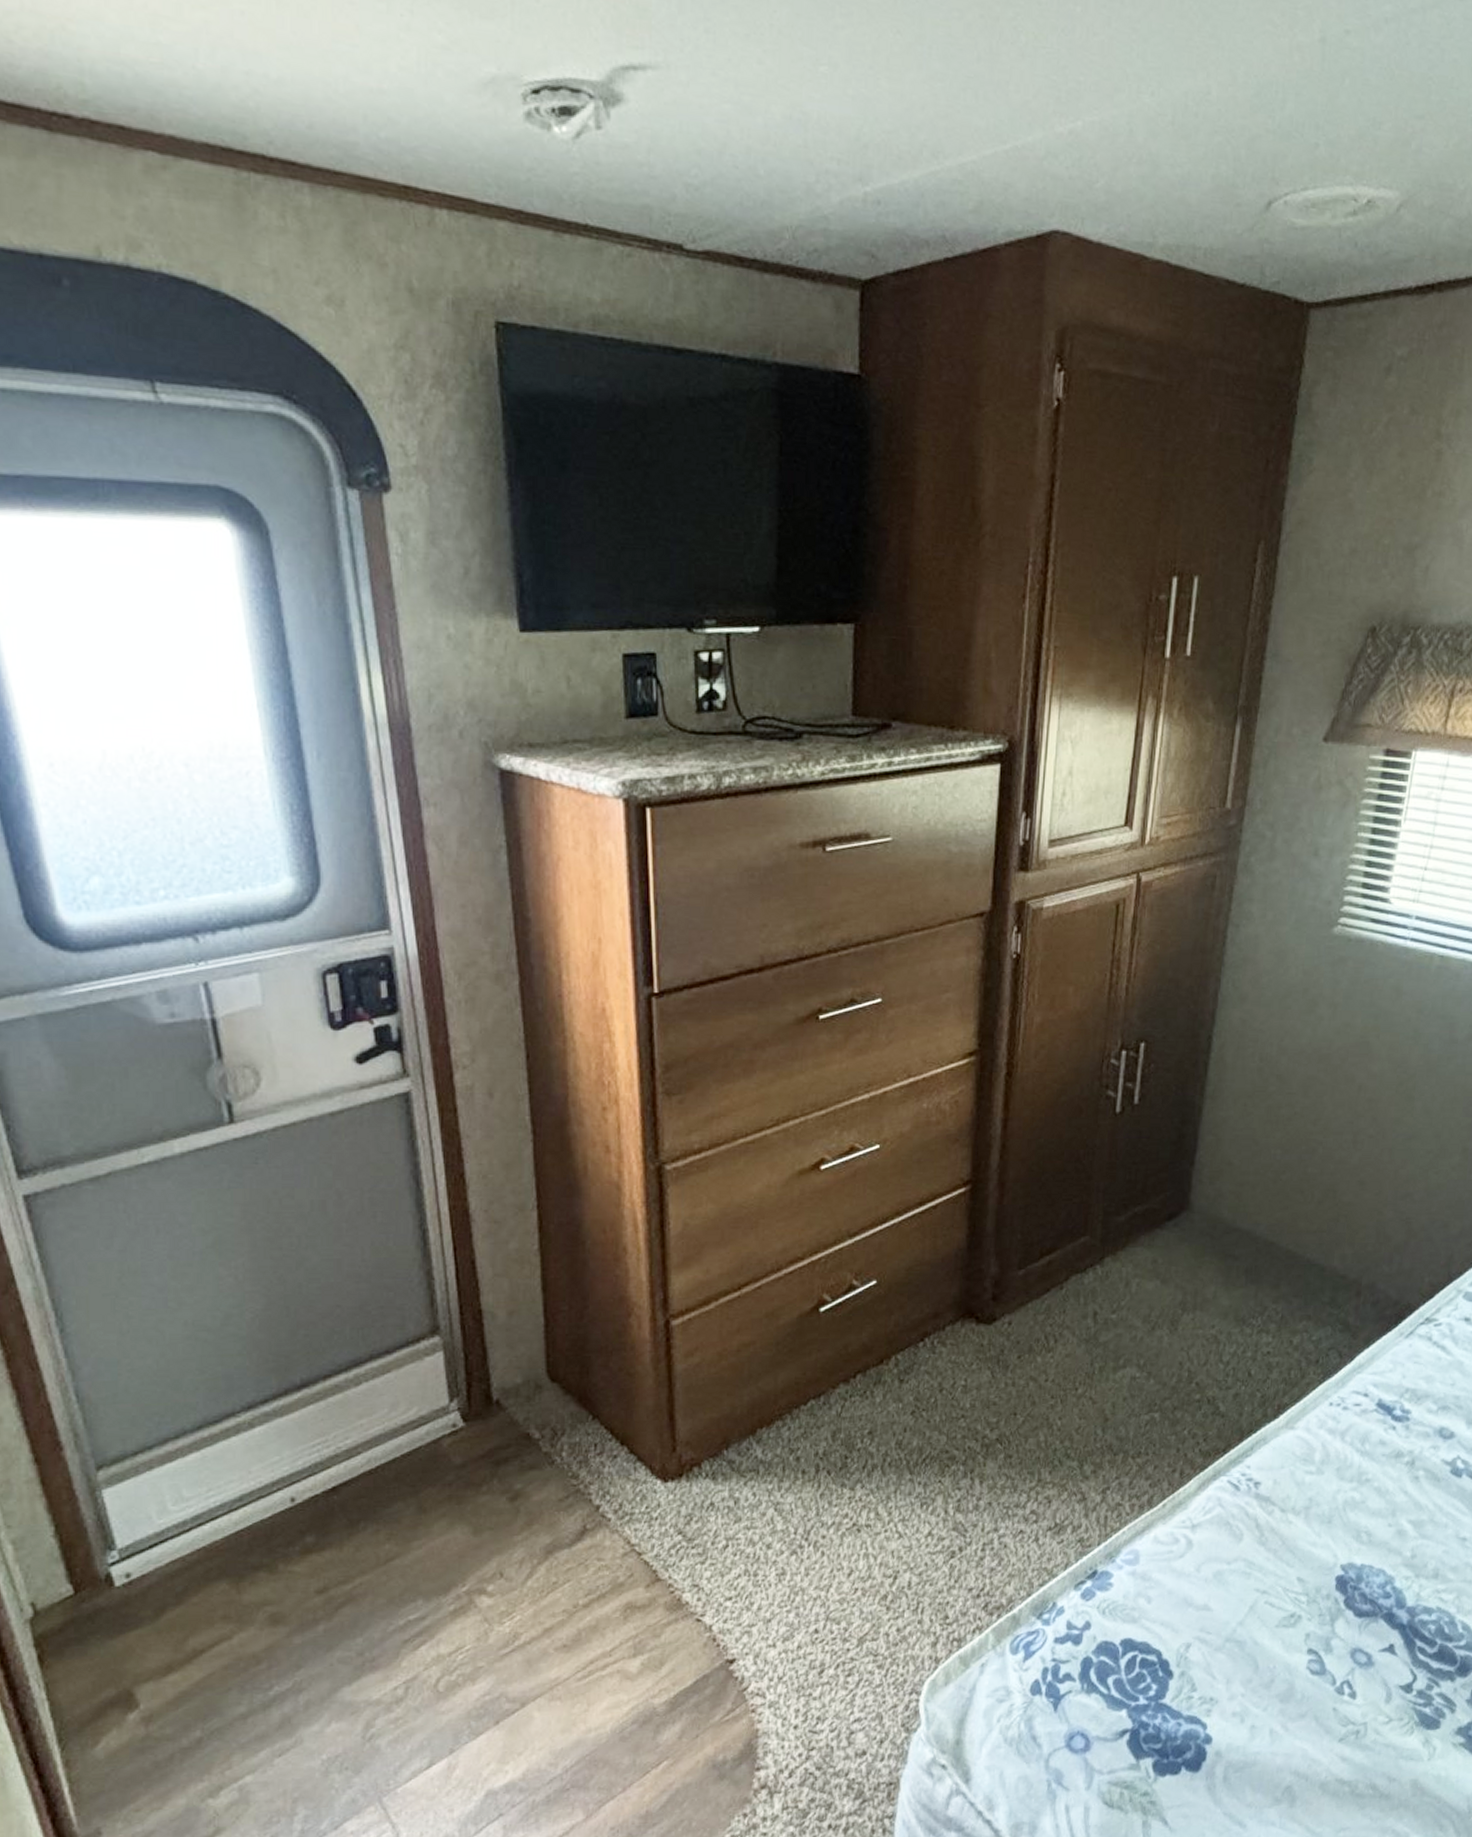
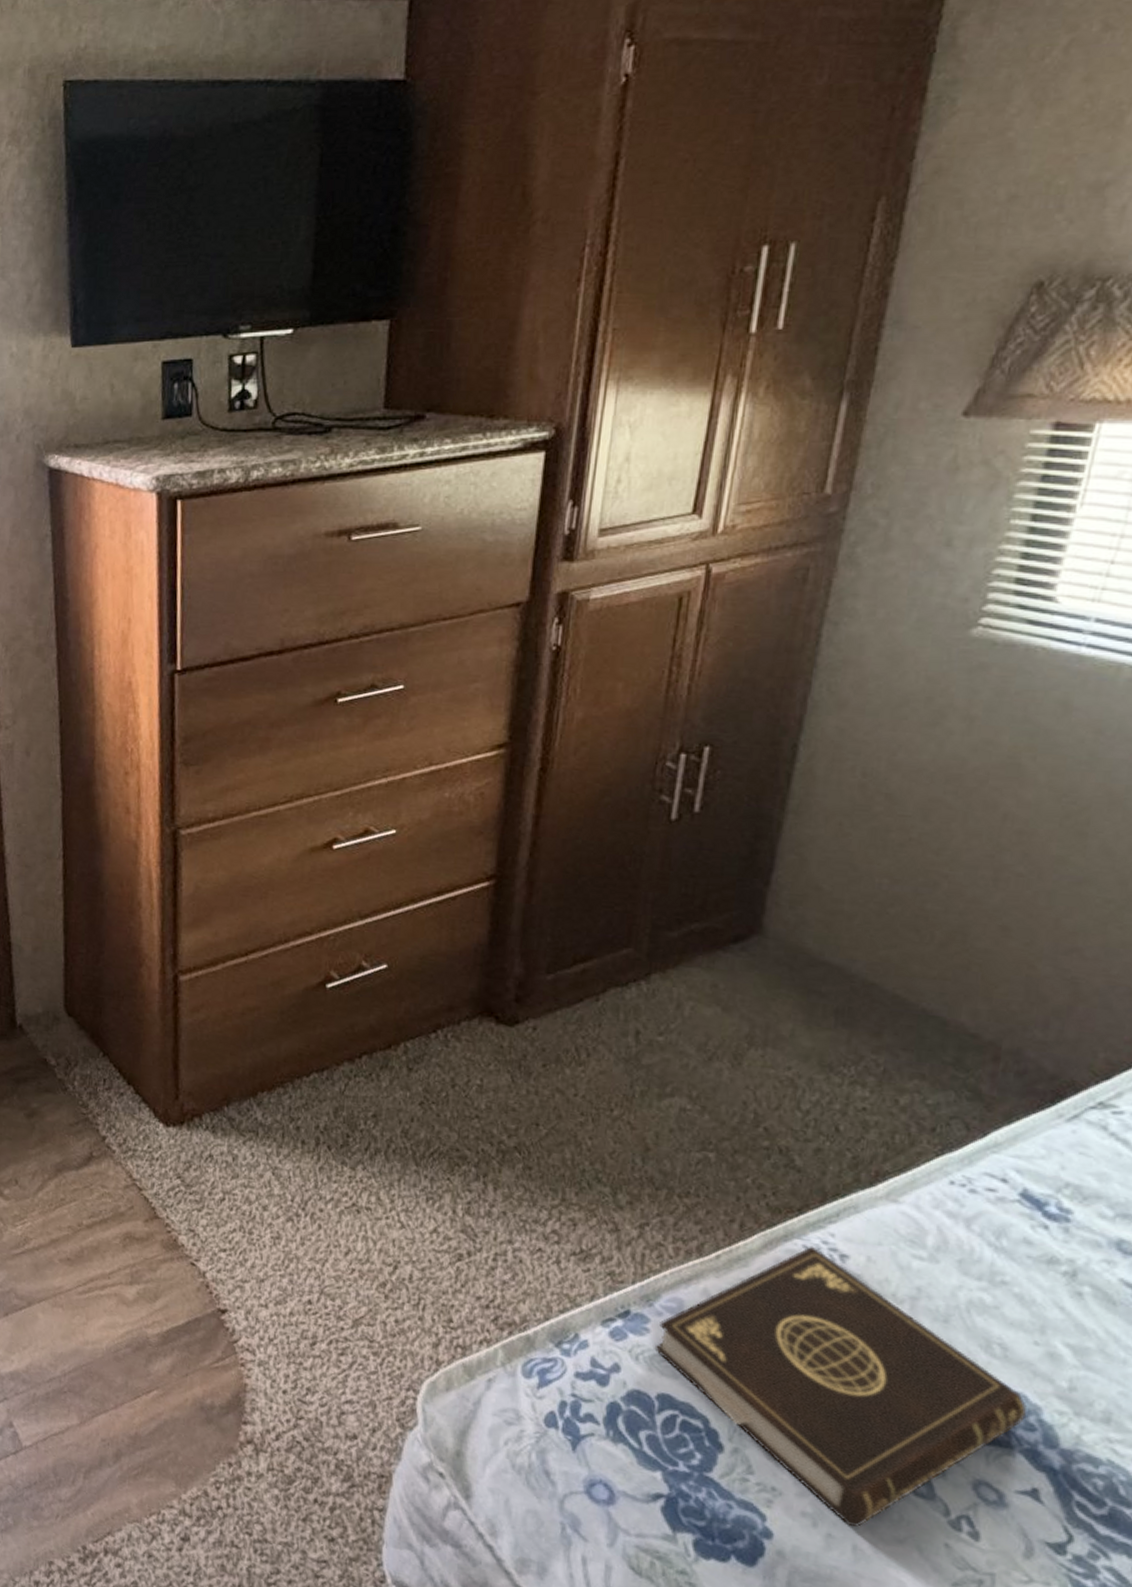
book: none [1117,1480,1385,1715] -> present [654,1245,1027,1527]

